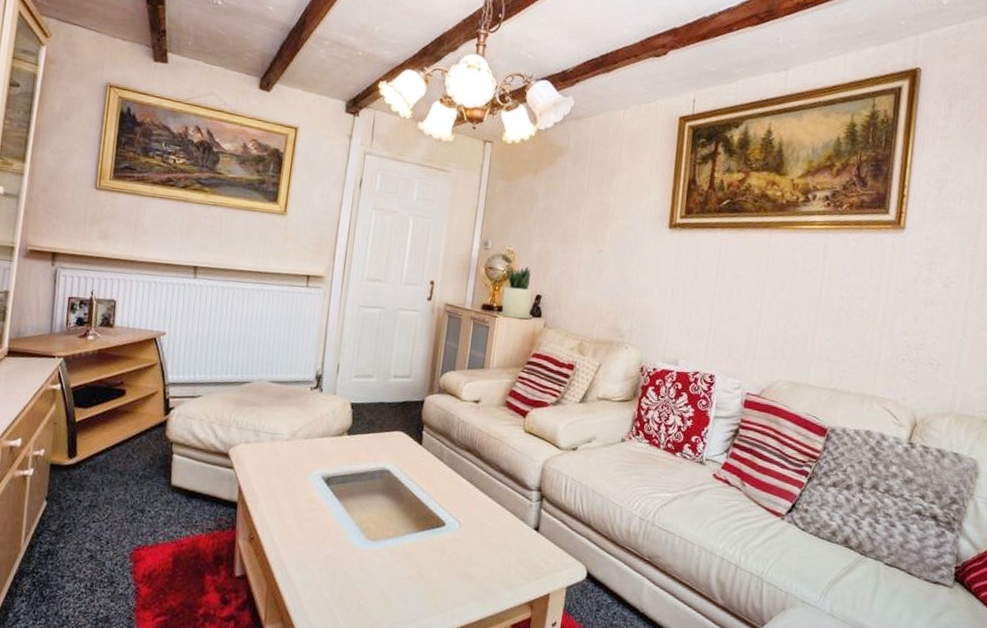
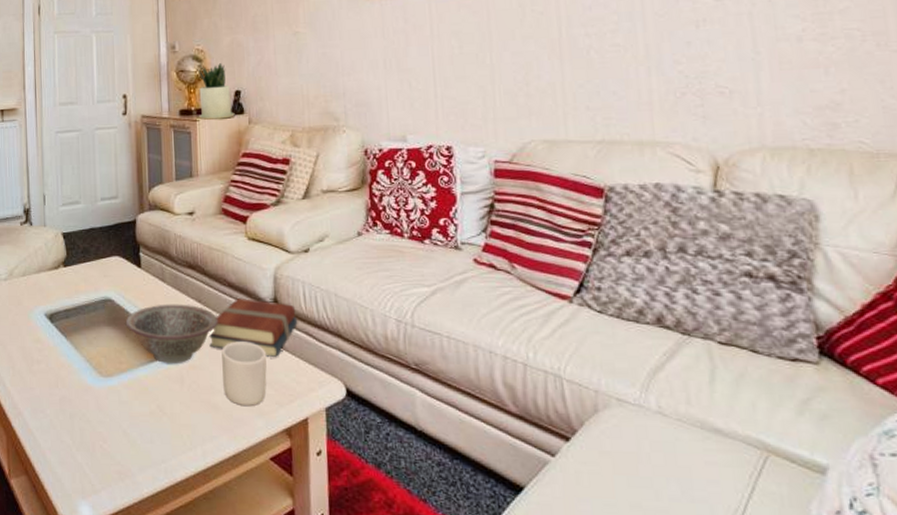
decorative bowl: none [399,480,485,536] -> present [125,304,218,363]
books: none [474,483,556,539] -> present [209,299,298,357]
mug: none [480,521,524,579] -> present [221,341,267,406]

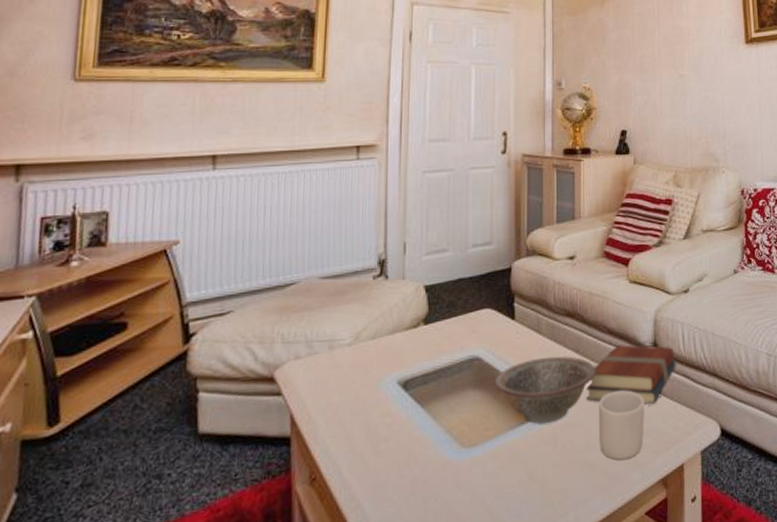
planter: present [198,63,235,120] -> none [582,102,620,160]

